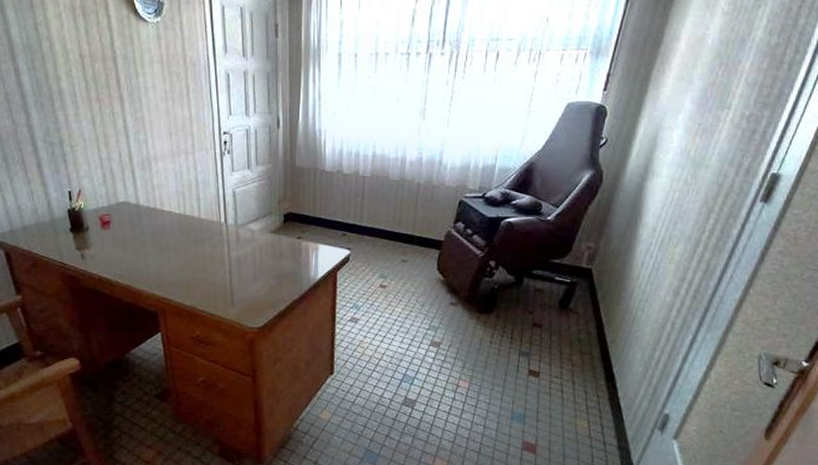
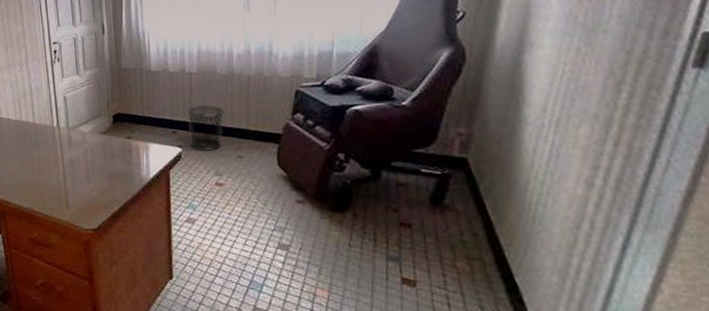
waste bin: none [358,209,394,254] -> present [187,104,225,151]

